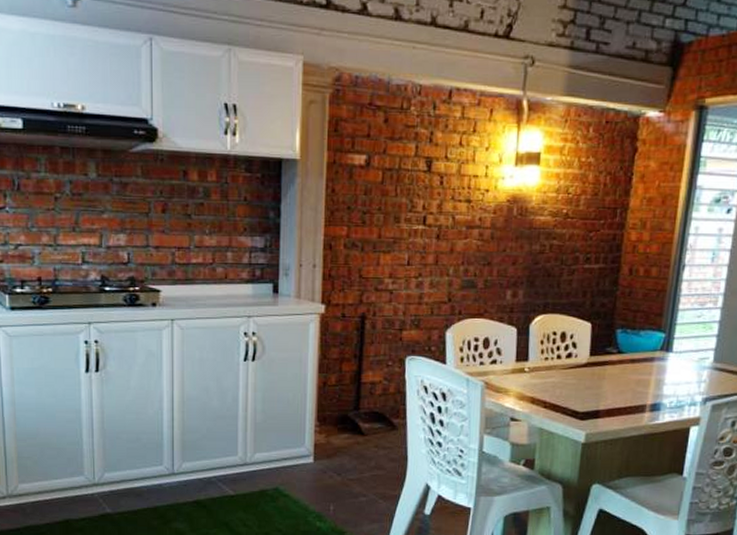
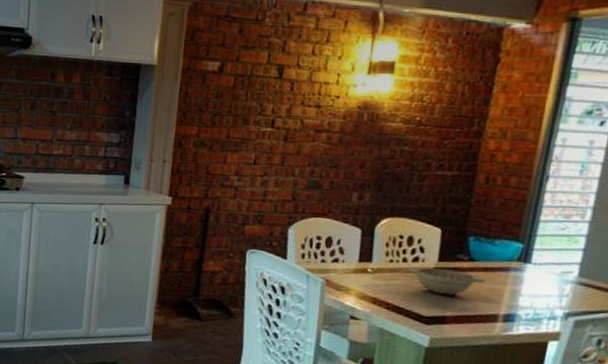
decorative bowl: none [561,363,634,389] -> present [406,268,486,296]

